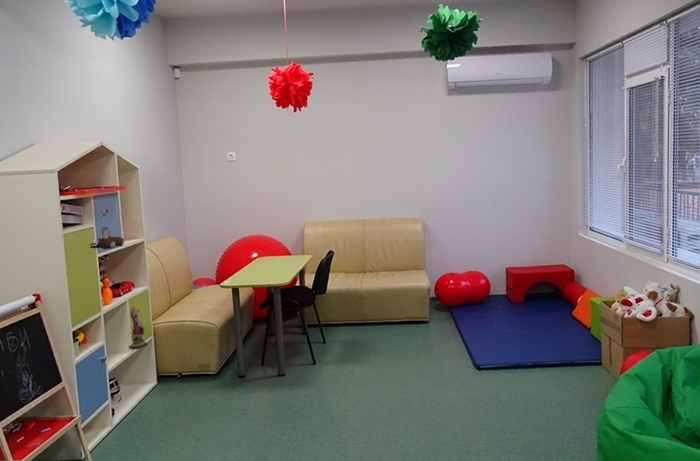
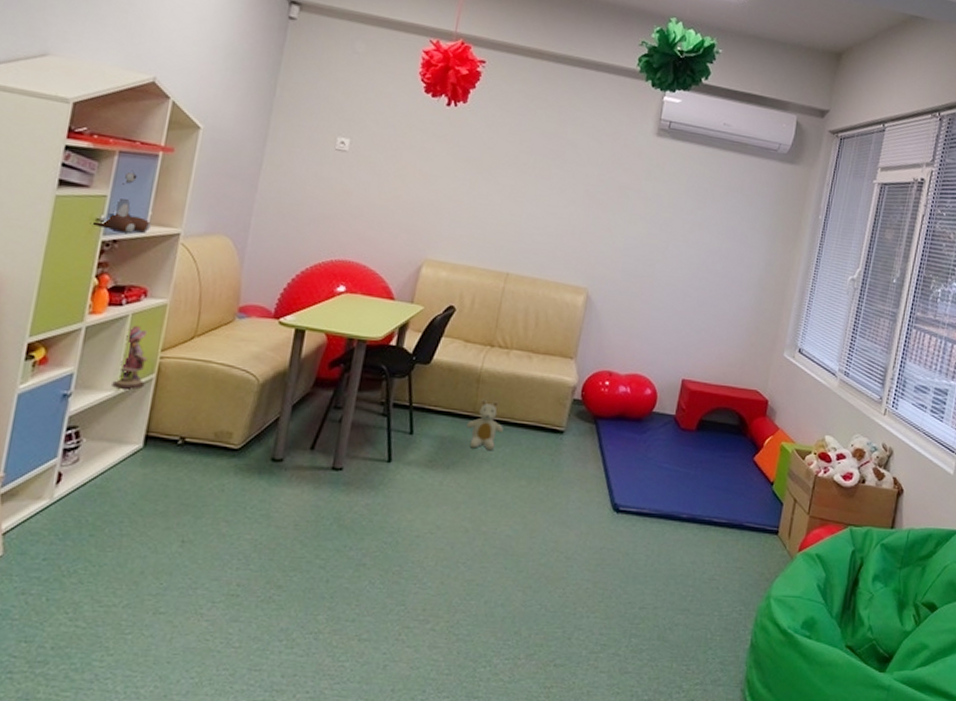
stuffed bear: none [360,310,386,345] -> present [467,399,503,451]

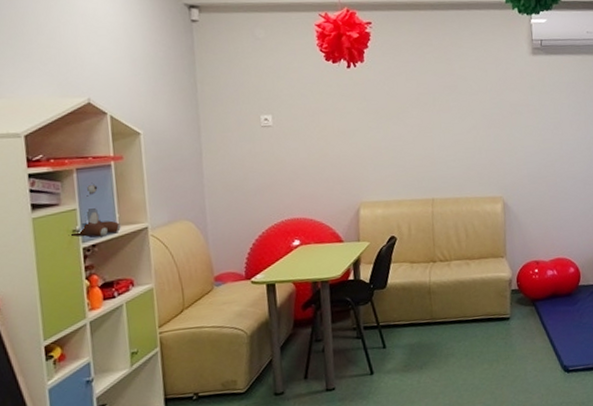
doll: present [111,325,148,390] -> none [125,311,153,367]
stuffed bear: present [467,399,503,451] -> none [428,306,460,348]

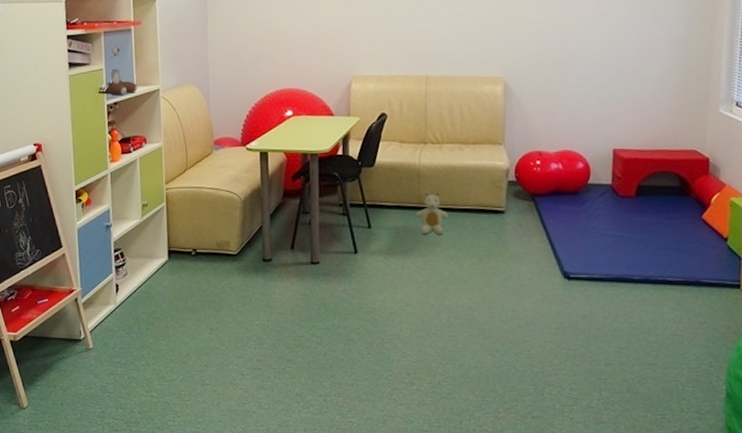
stuffed bear: none [428,306,460,348] -> present [416,191,448,236]

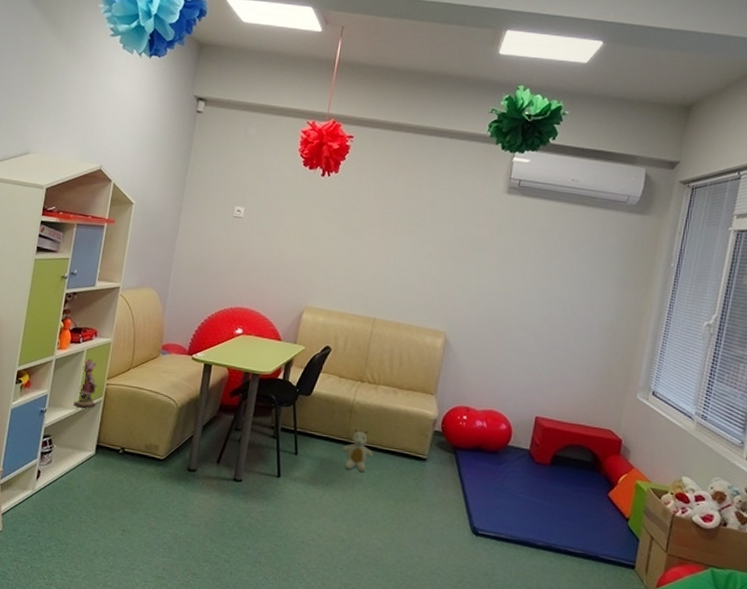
teddy bear: present [96,45,138,96] -> none [58,238,99,287]
doll: none [137,166,160,218] -> present [73,358,98,409]

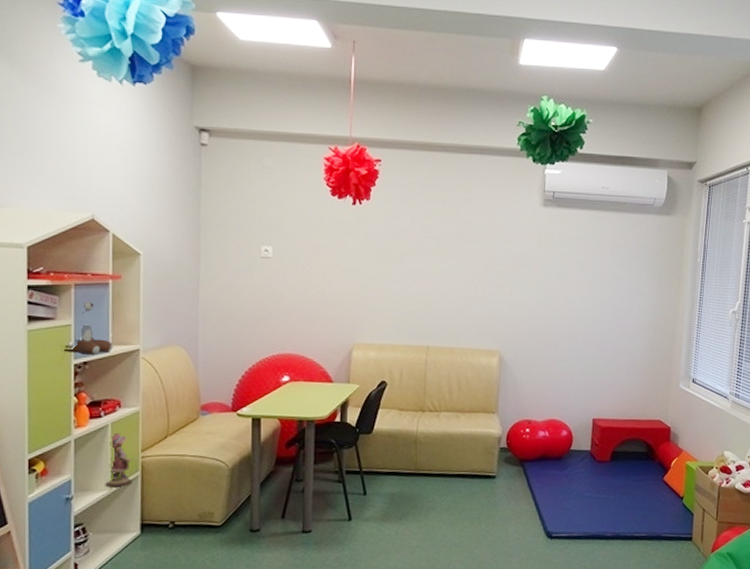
teddy bear: none [58,238,99,287] -> present [61,299,113,355]
stuffed bear: present [342,427,373,473] -> none [412,457,443,501]

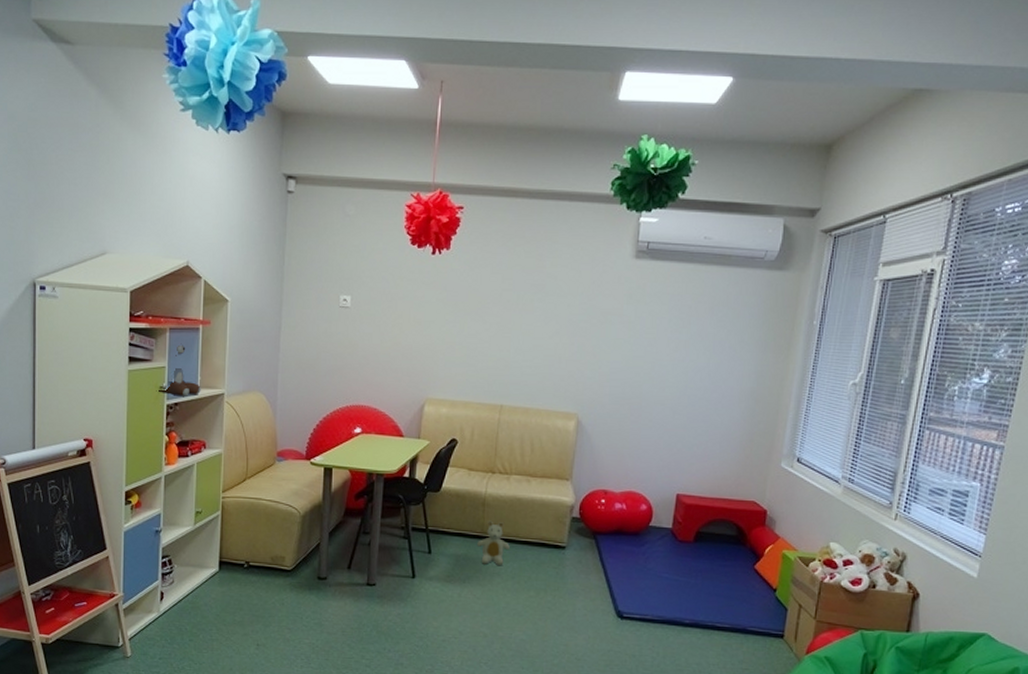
doll: present [105,432,133,489] -> none [189,472,214,525]
stuffed bear: none [412,457,443,501] -> present [477,520,510,566]

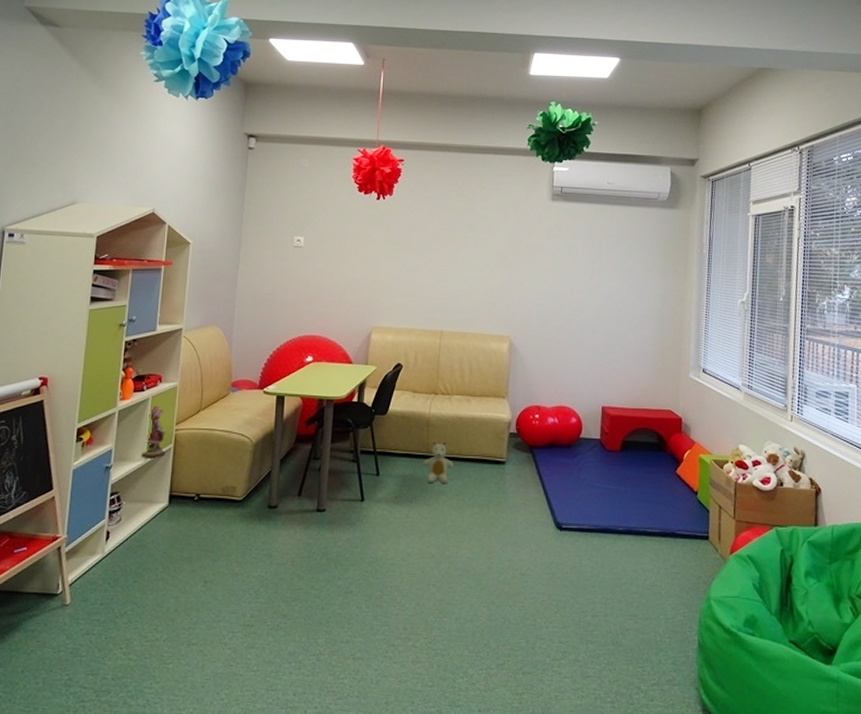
teddy bear: present [156,343,201,396] -> none [115,283,160,333]
doll: none [189,472,214,525] -> present [141,405,166,460]

